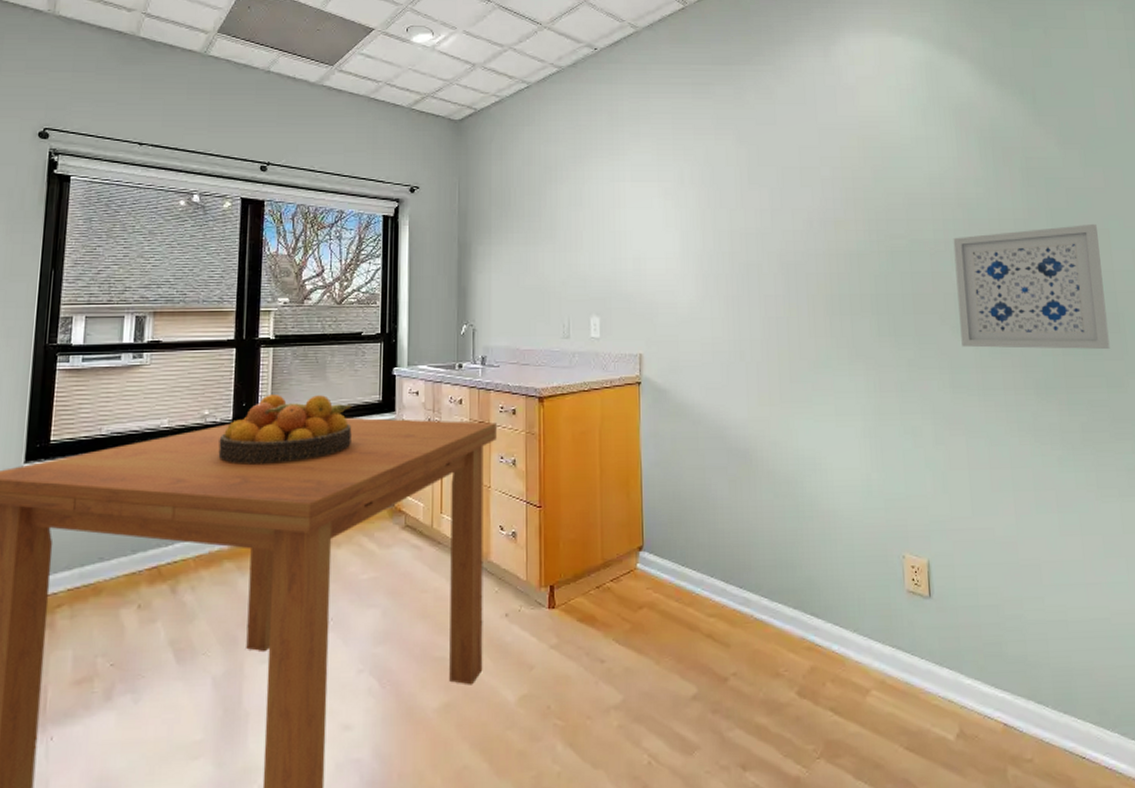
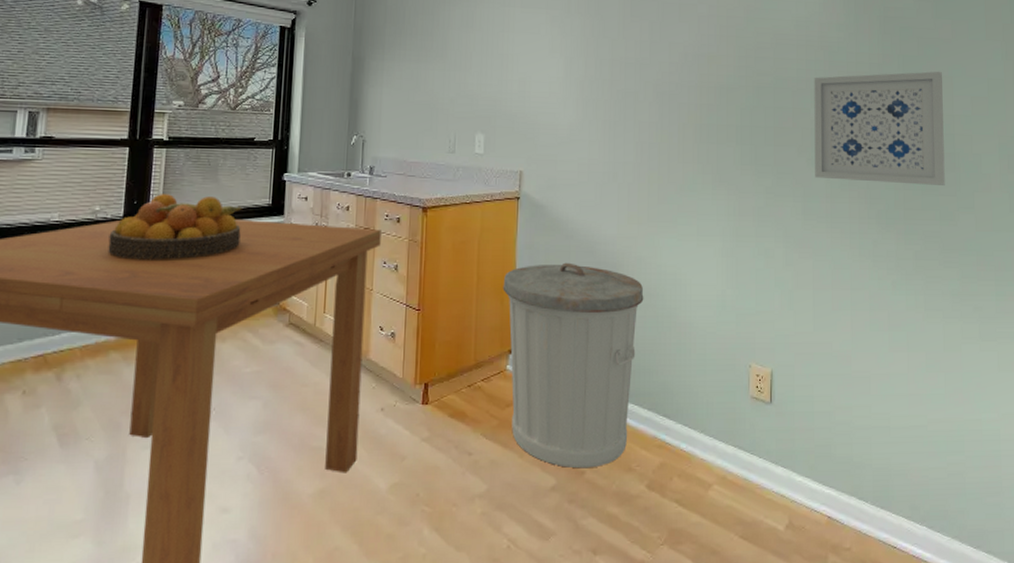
trash can: none [628,450,781,675] -> present [503,262,644,469]

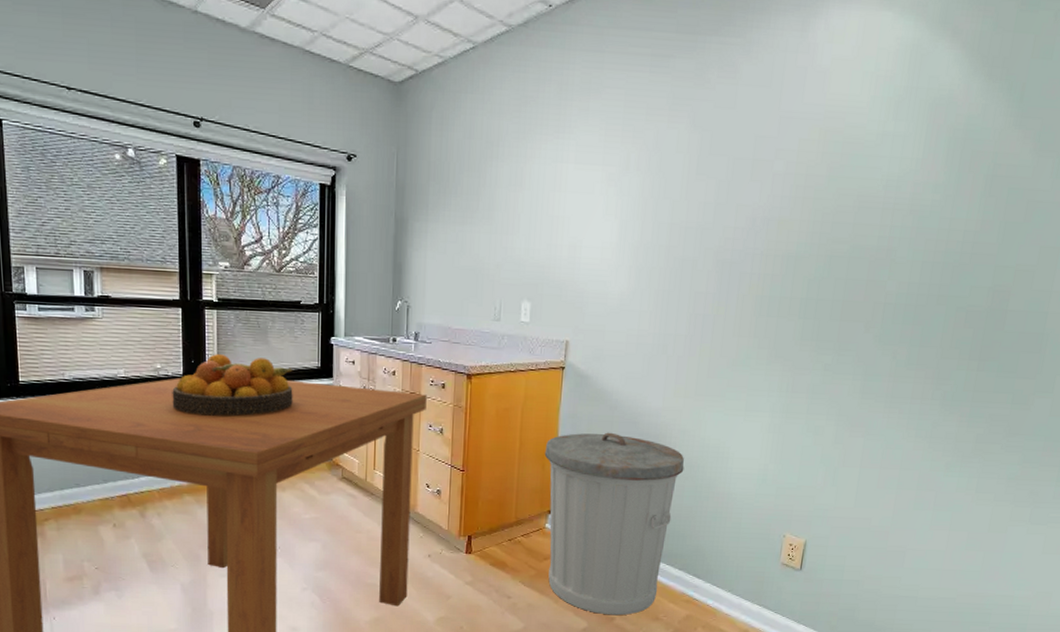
wall art: present [814,71,945,187] -> none [880,240,1049,369]

